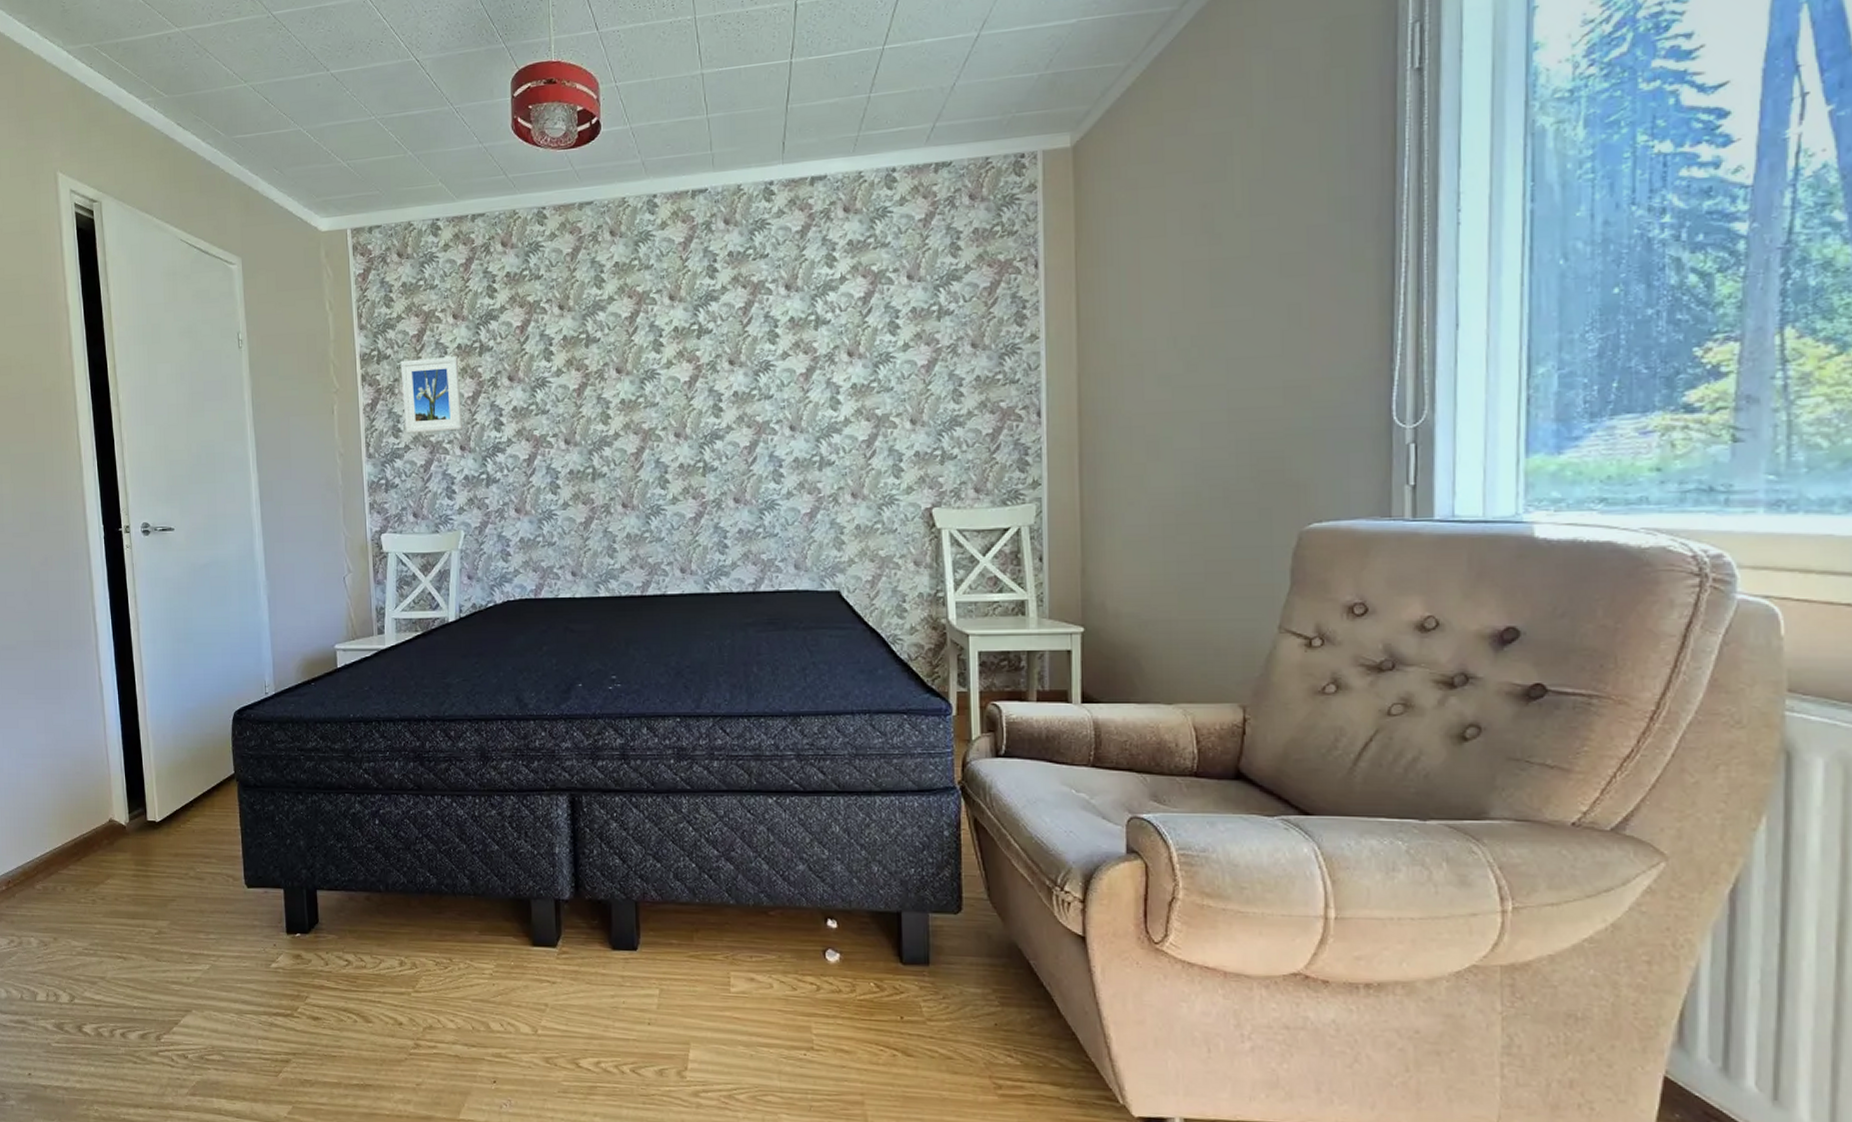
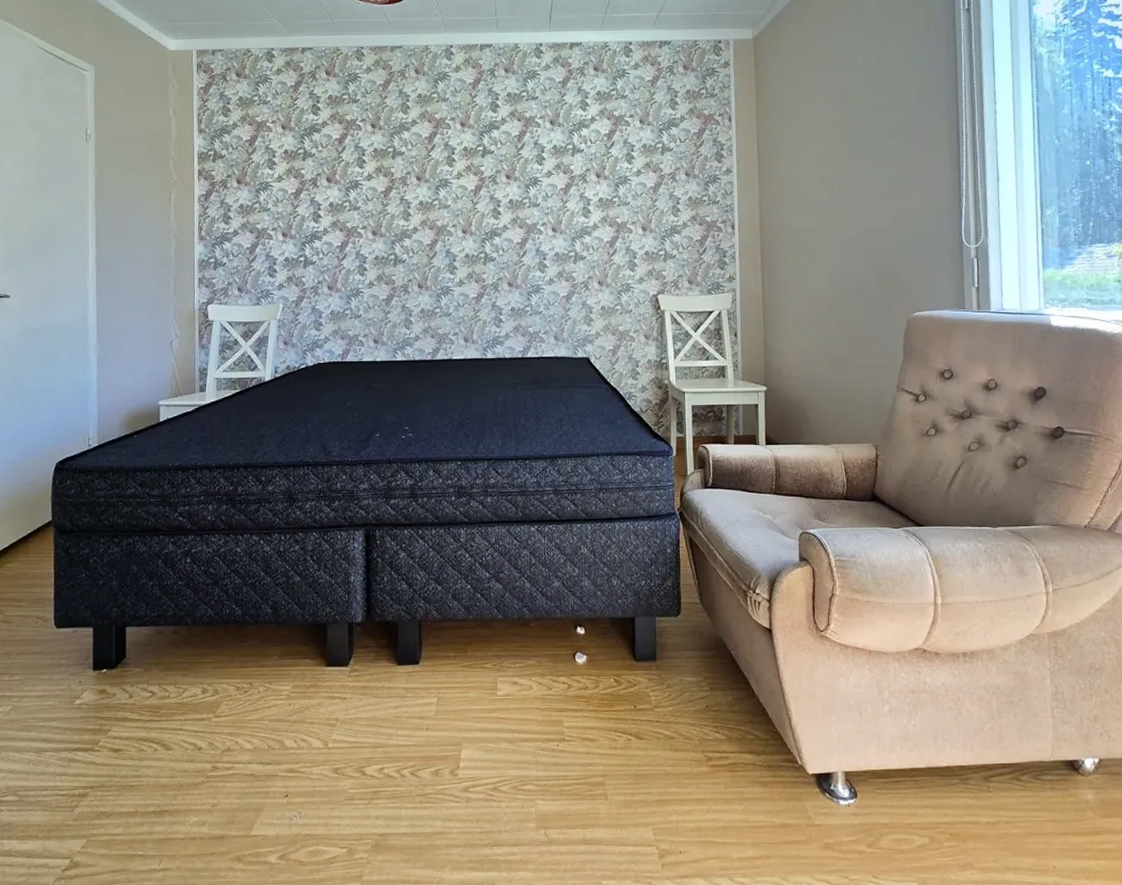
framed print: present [400,356,462,434] -> none [233,159,286,221]

